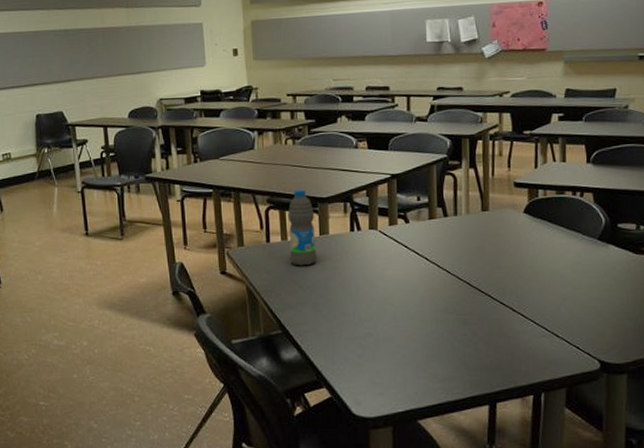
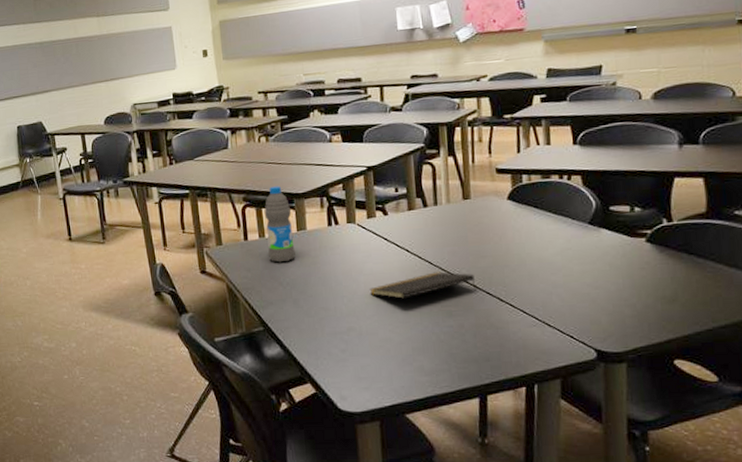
notepad: none [388,281,491,306] -> present [369,272,477,299]

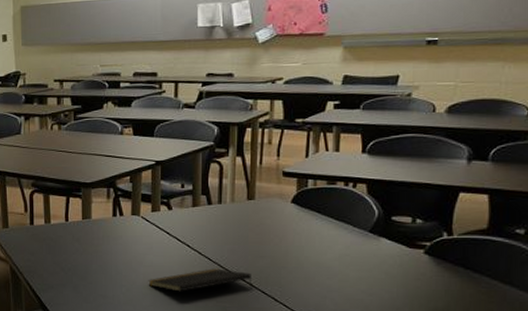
water bottle: present [264,186,295,263] -> none [51,174,79,249]

